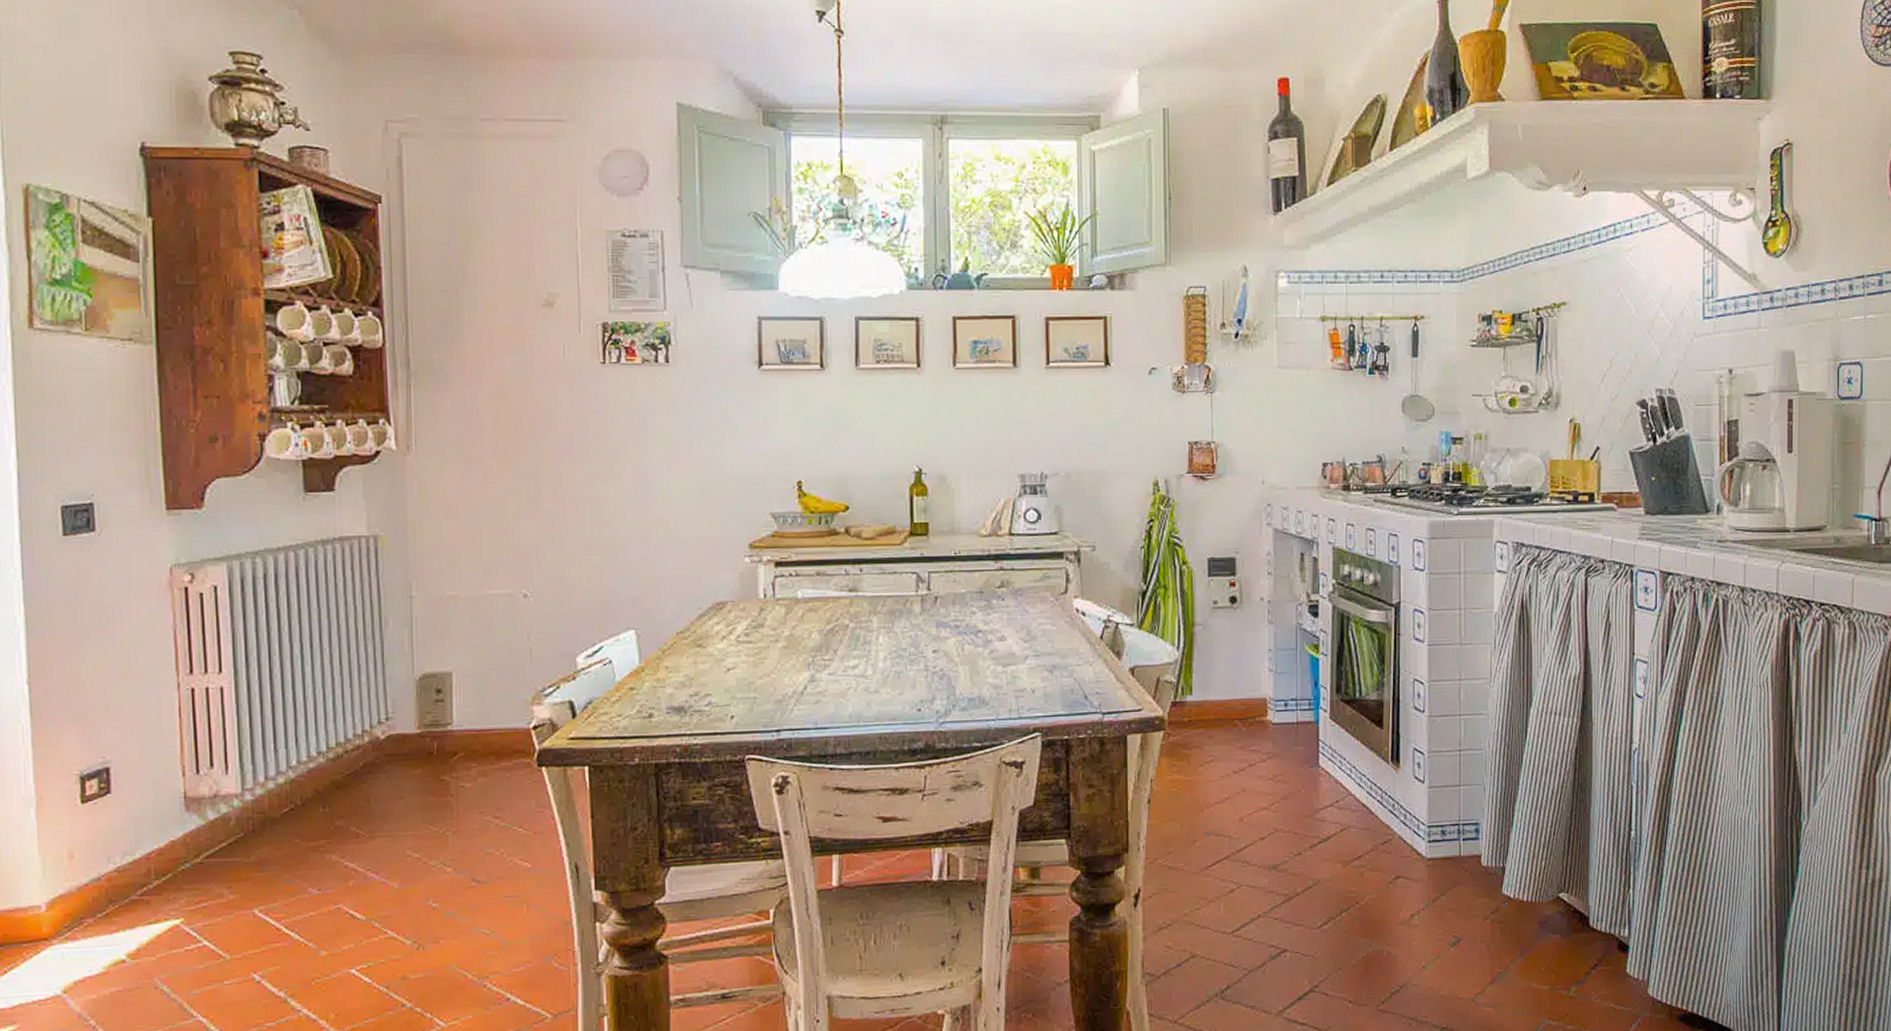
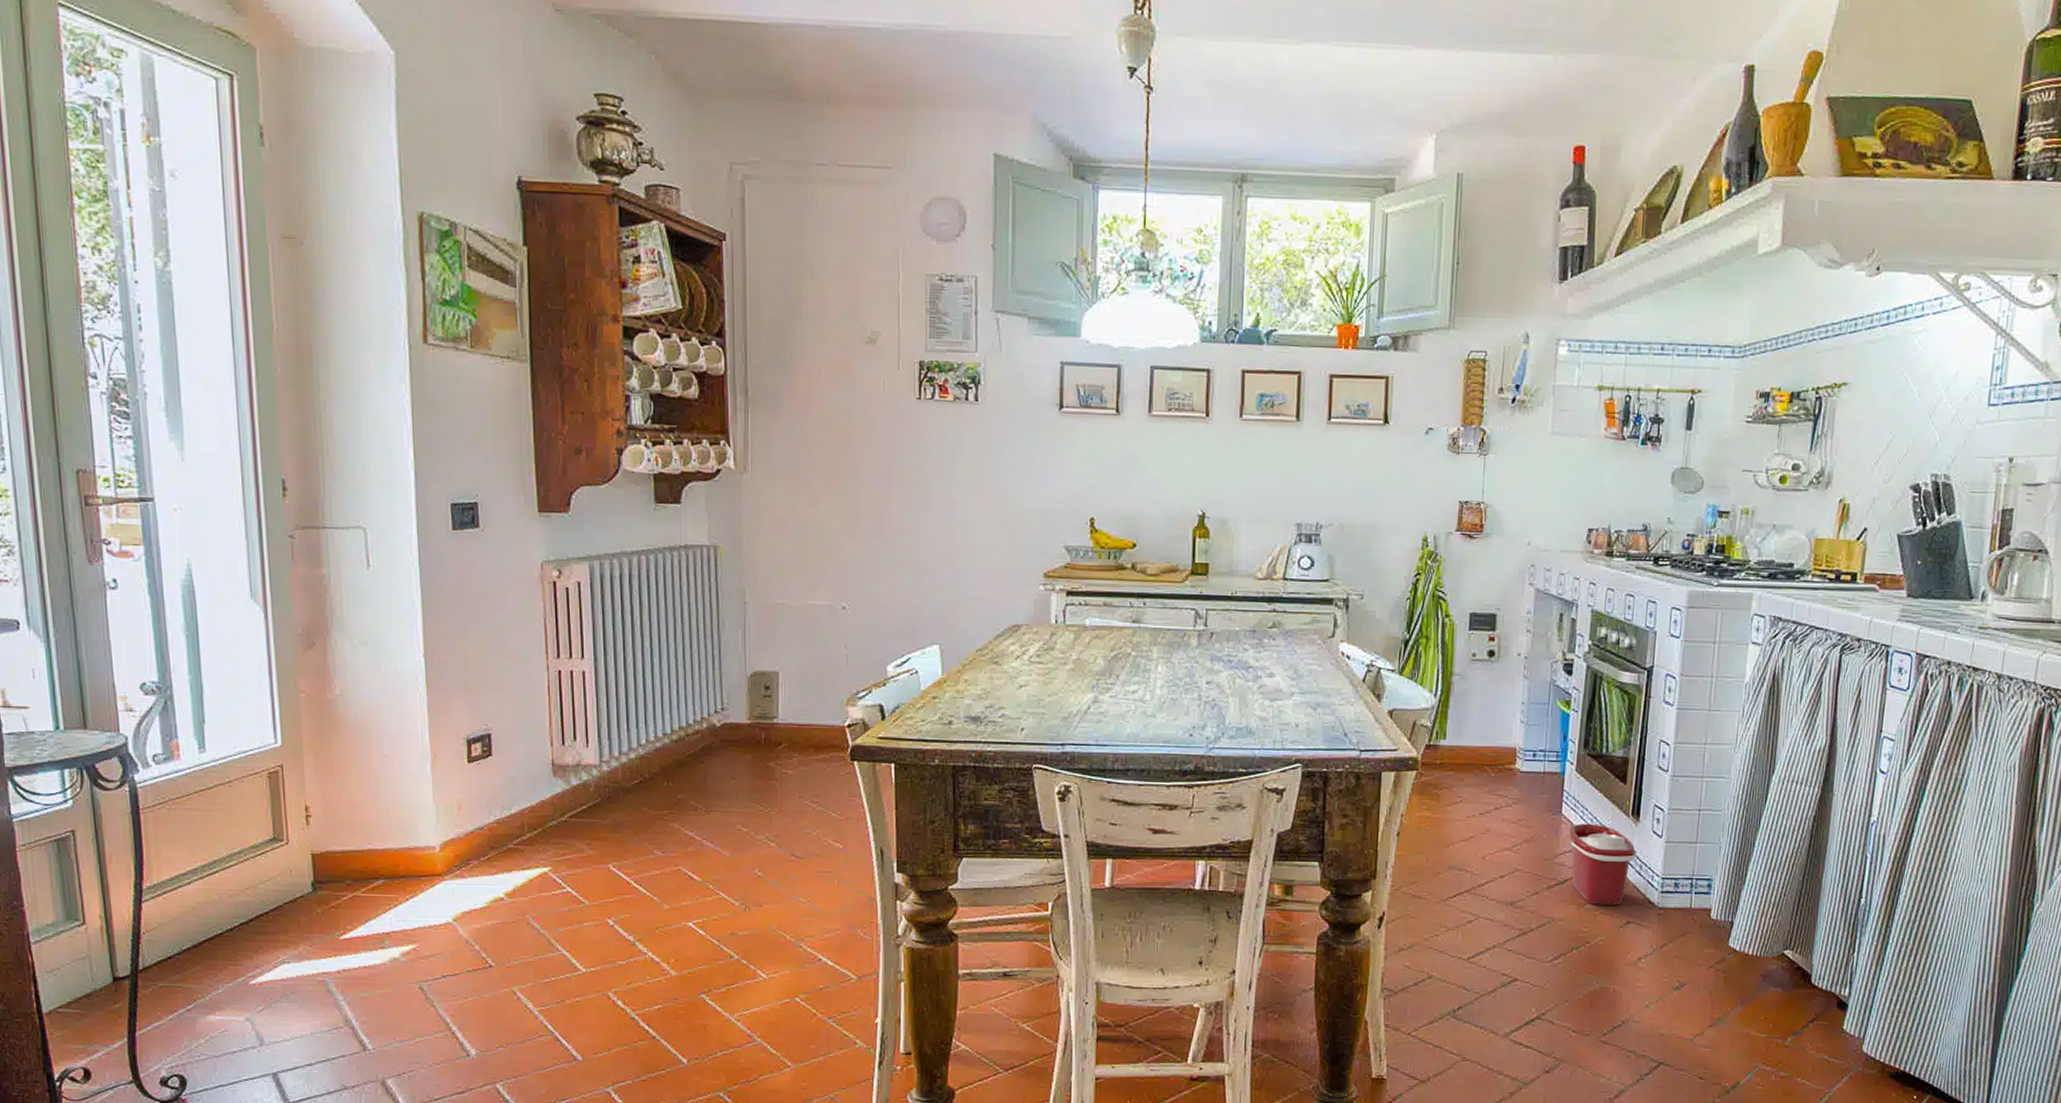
bucket: none [1328,773,1400,862] -> present [1568,823,1637,906]

